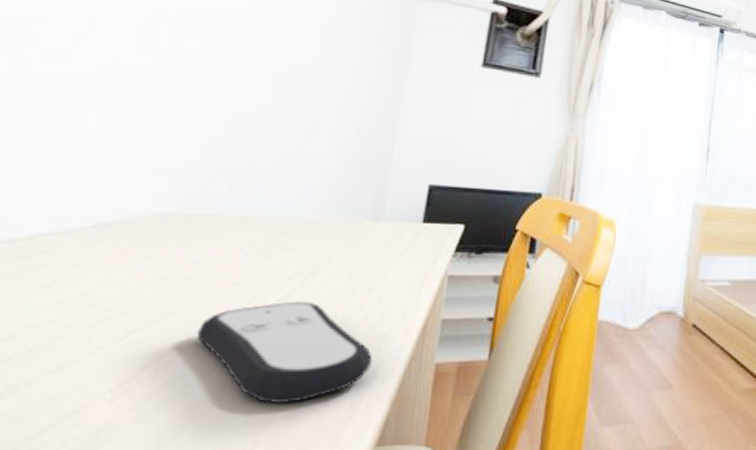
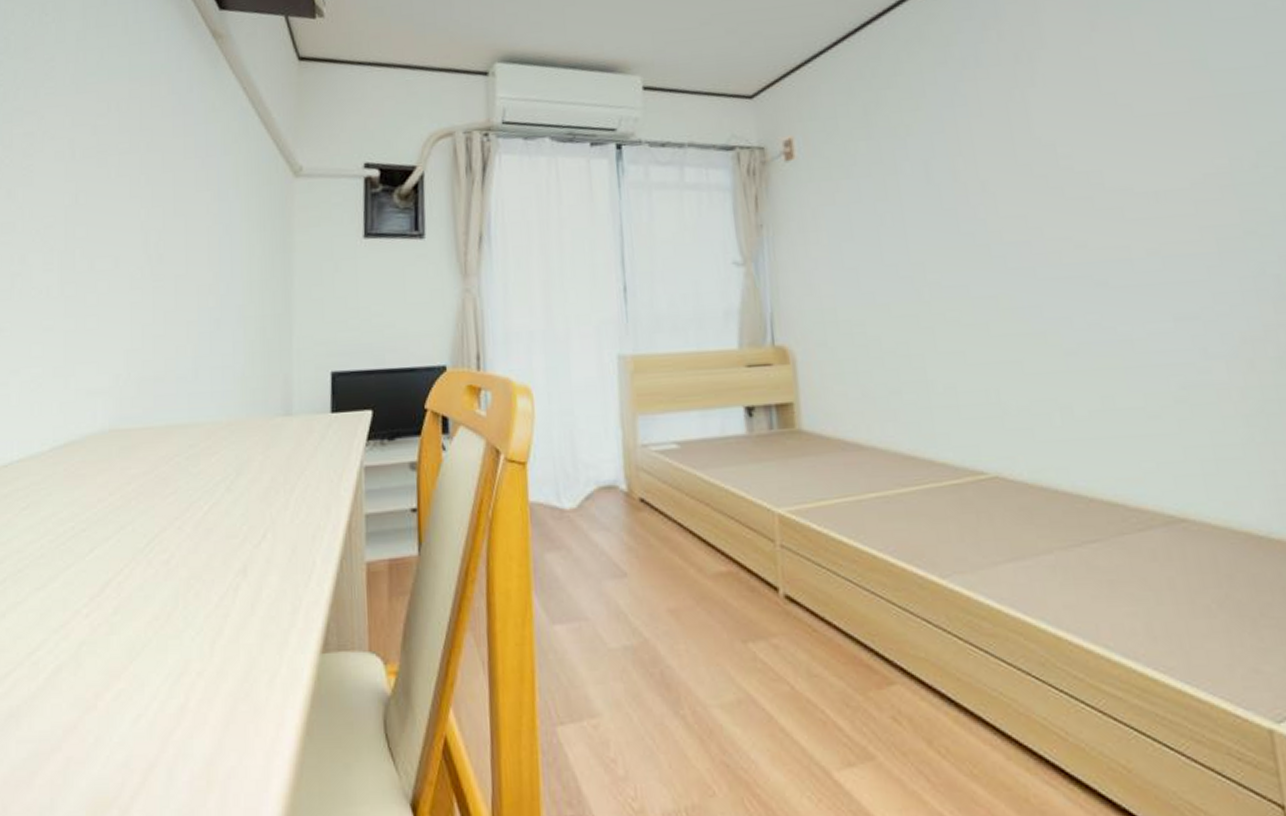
remote control: present [196,301,373,403] -> none [146,506,306,612]

